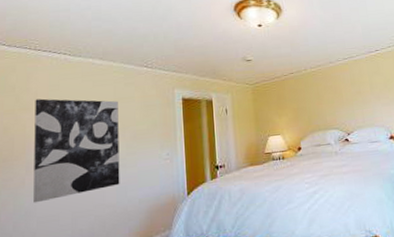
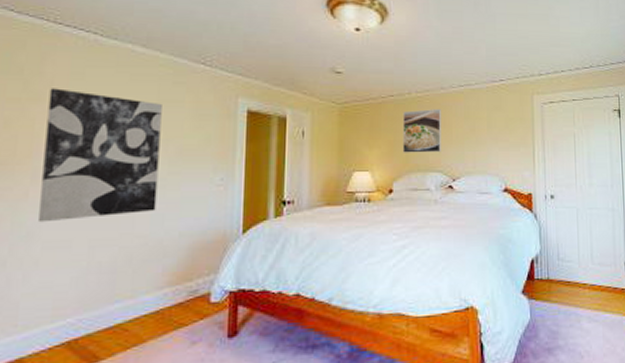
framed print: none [302,79,336,117] -> present [402,109,441,153]

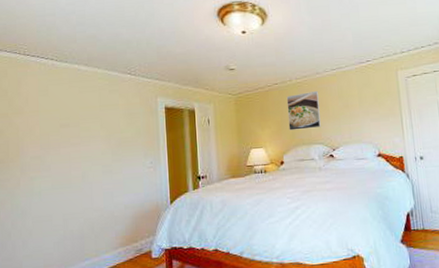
wall art: present [39,88,162,223] -> none [26,103,107,204]

